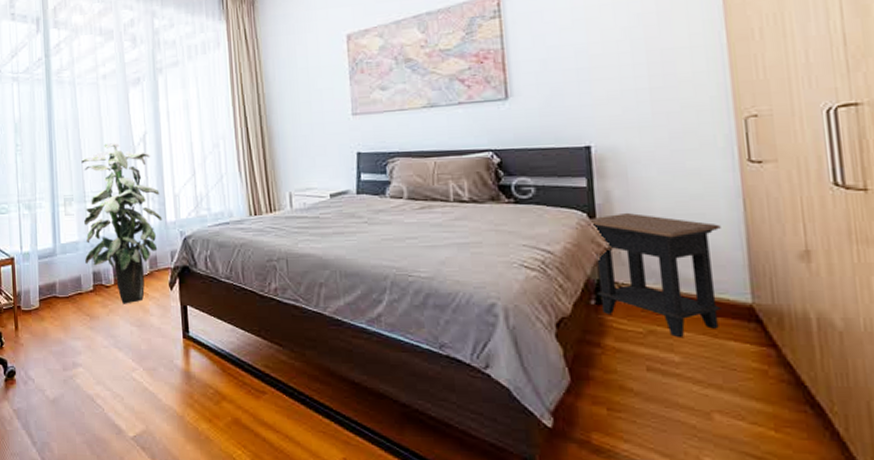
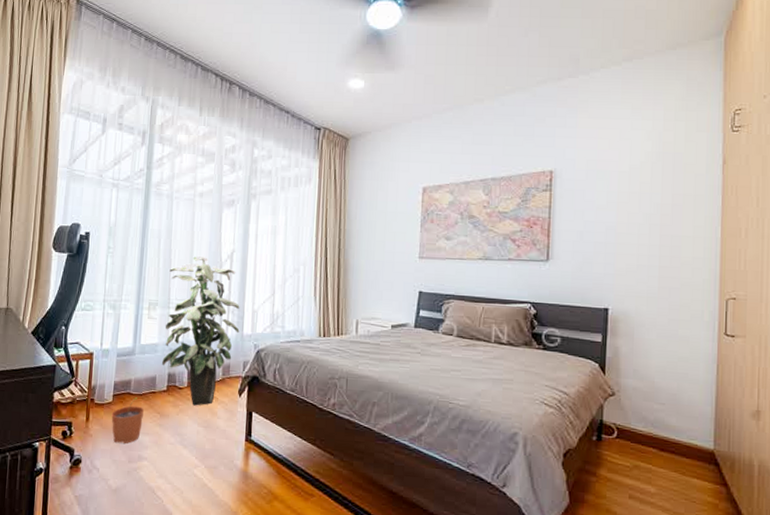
plant pot: none [40,301,73,352] -> present [111,397,144,445]
side table: present [588,212,721,339] -> none [598,366,698,474]

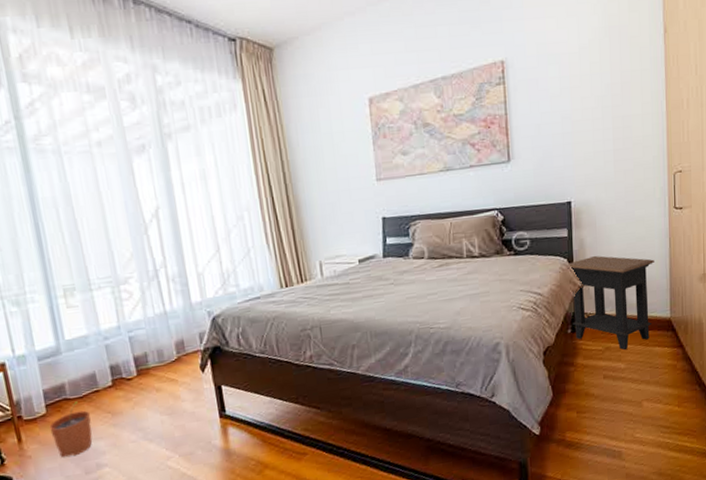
indoor plant: present [162,256,240,406] -> none [80,221,187,395]
side table: none [598,366,698,474] -> present [568,255,654,351]

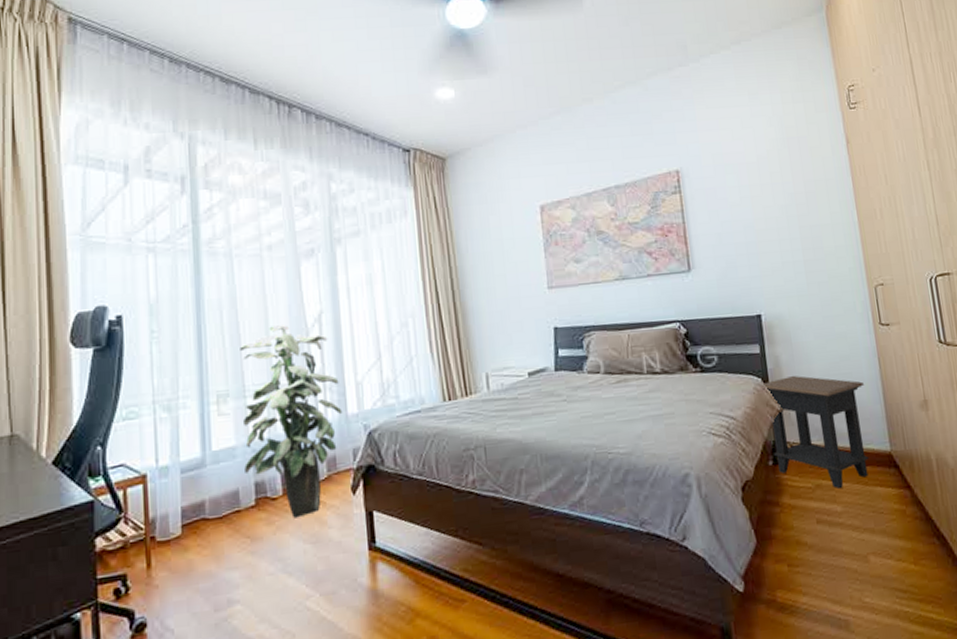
plant pot: present [49,401,93,457] -> none [182,522,228,589]
indoor plant: none [80,221,187,395] -> present [240,325,343,518]

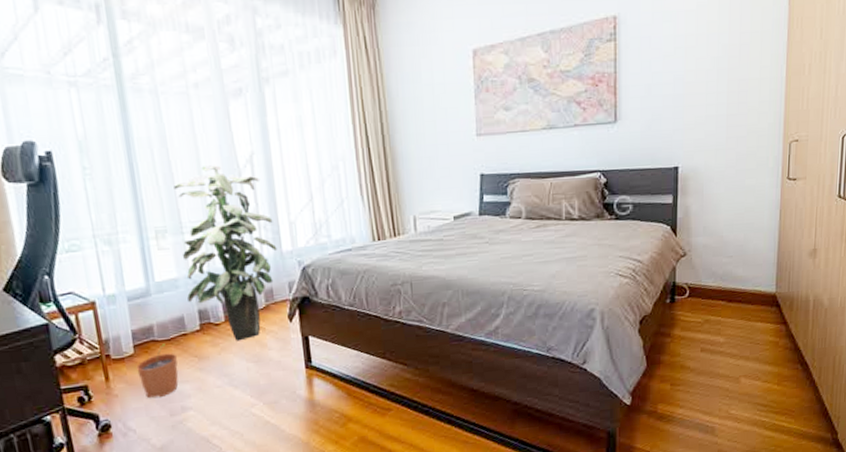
plant pot: none [182,522,228,589] -> present [136,344,179,398]
side table: present [763,375,869,490] -> none [670,224,763,324]

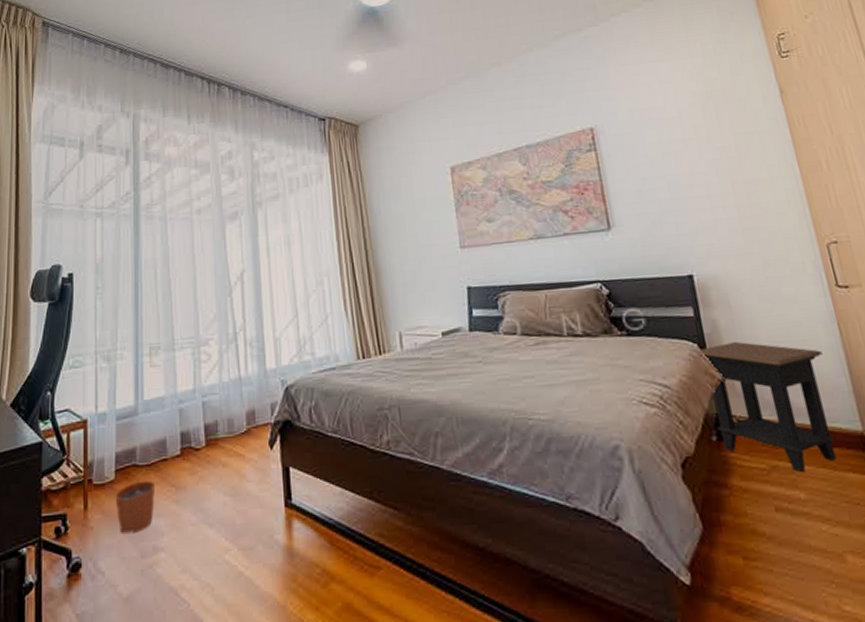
indoor plant: present [174,165,277,341] -> none [171,283,262,470]
side table: none [670,224,763,324] -> present [700,341,837,473]

